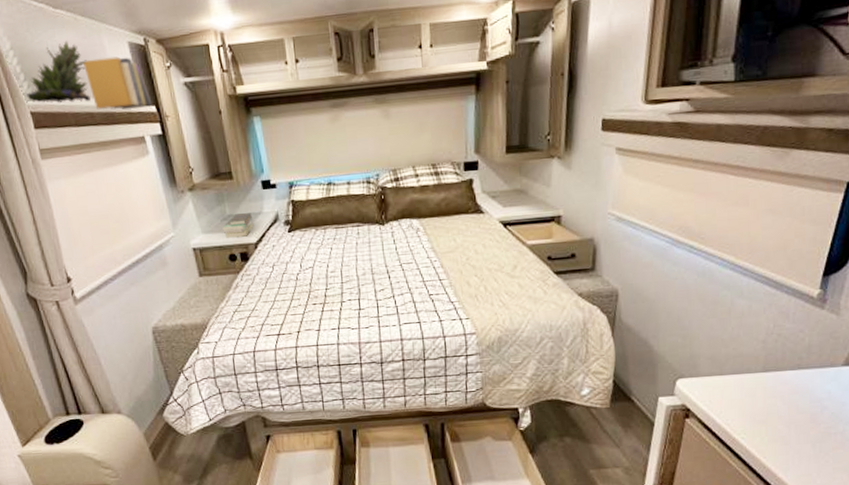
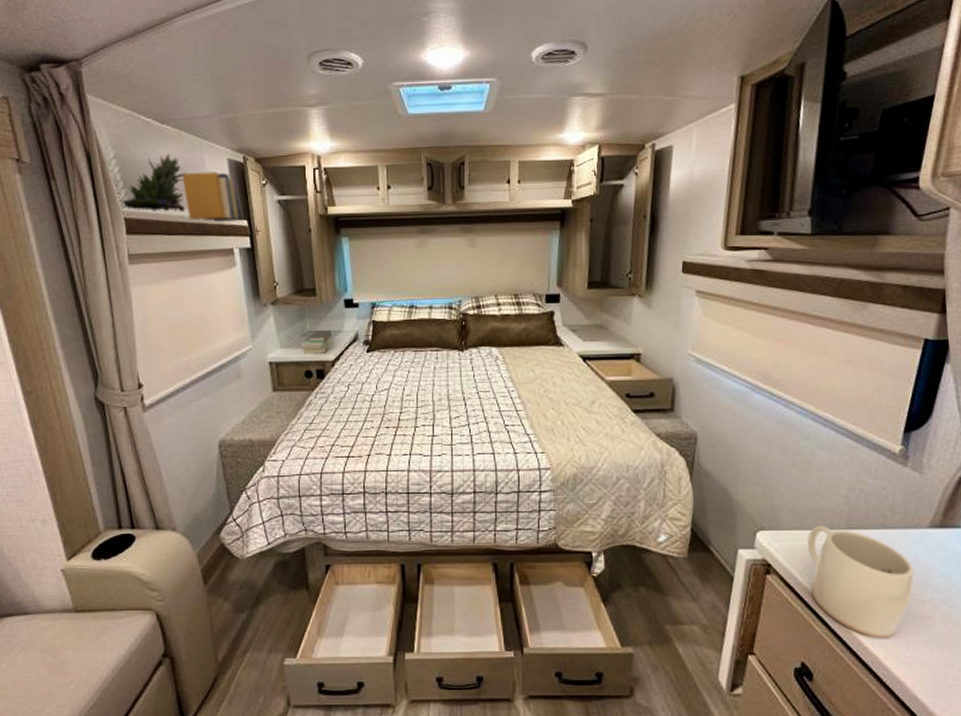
mug: none [725,369,827,469] -> present [807,524,914,638]

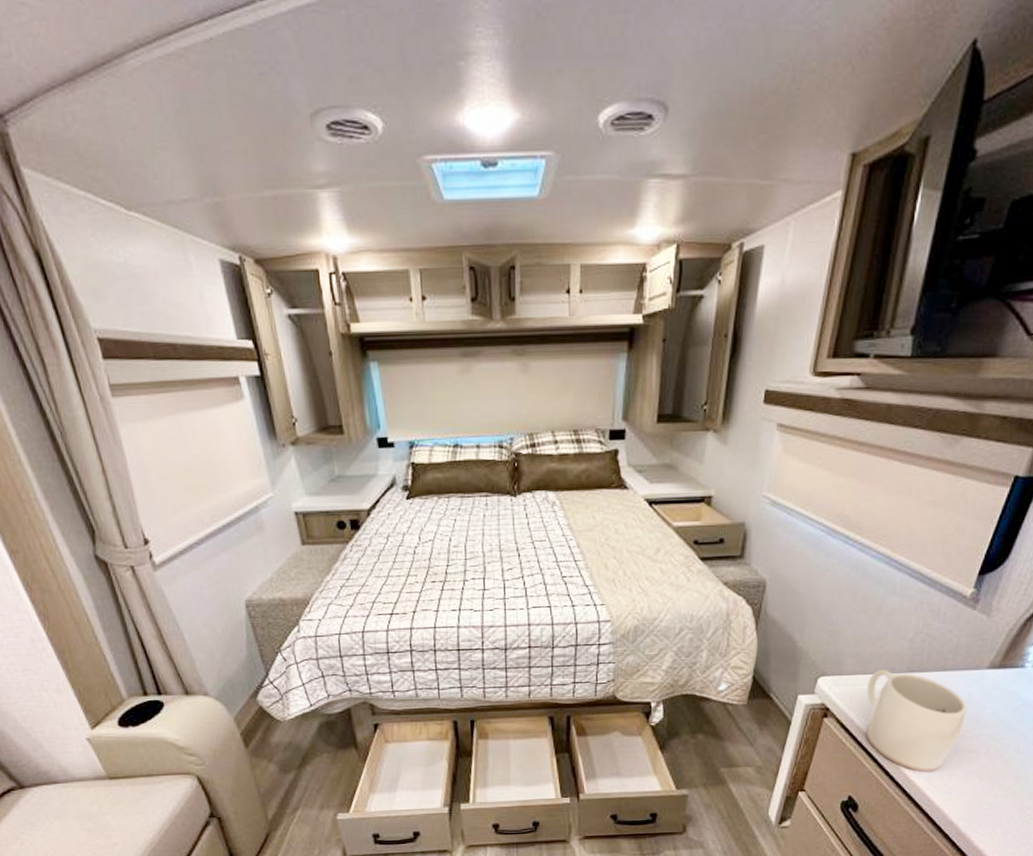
succulent plant: present [123,153,186,213] -> none [92,251,173,331]
books: present [182,171,245,222] -> none [164,277,249,342]
books: present [301,330,333,354] -> none [330,474,367,502]

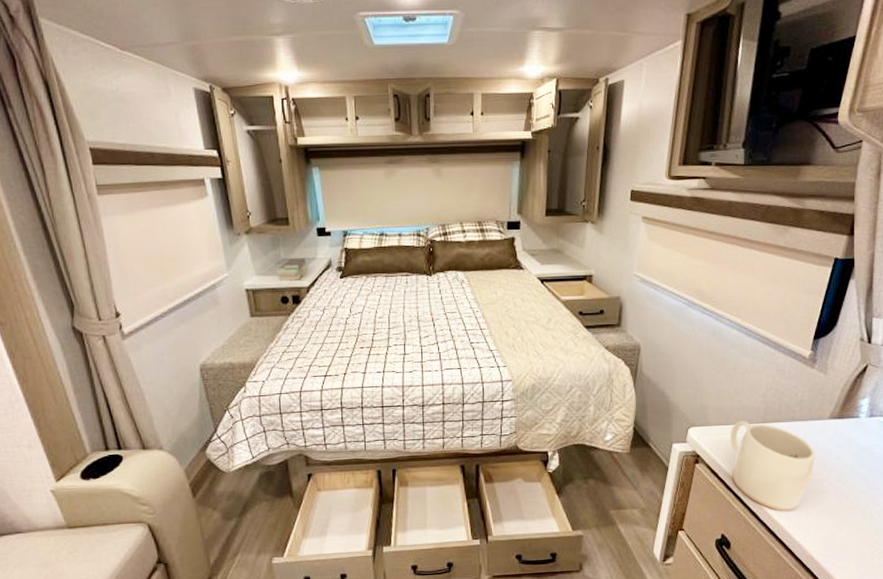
books: none [330,474,367,502] -> present [276,258,307,281]

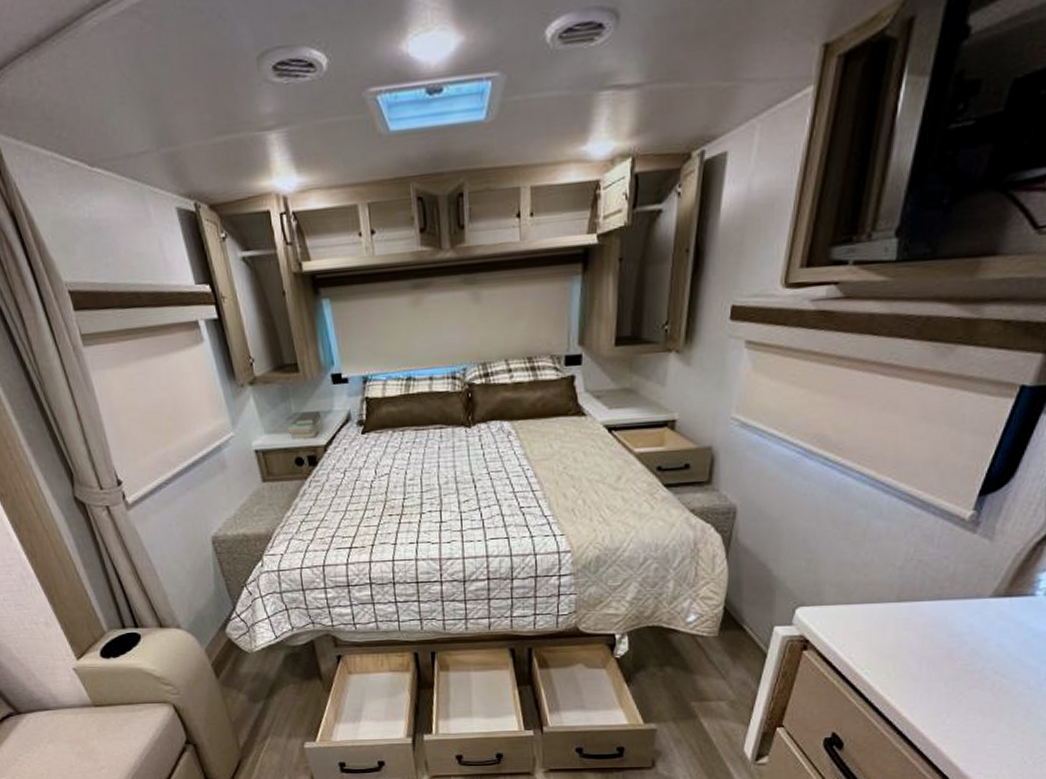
mug: present [731,420,815,511] -> none [851,598,967,708]

